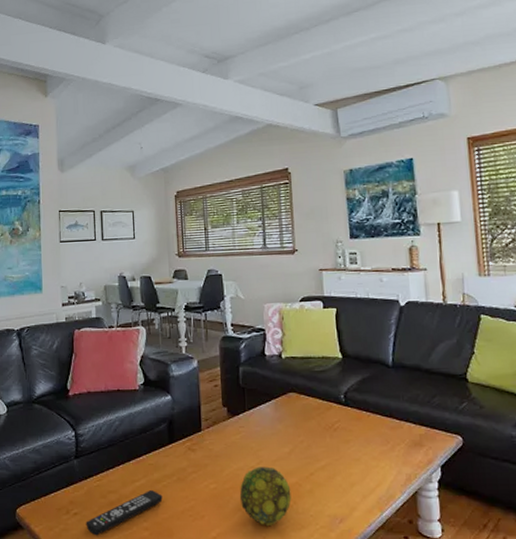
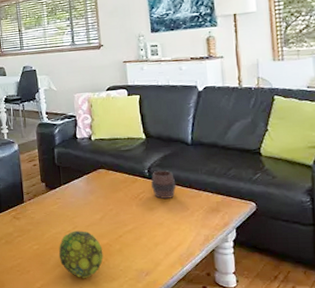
cup: none [347,396,376,429] -> present [151,170,177,199]

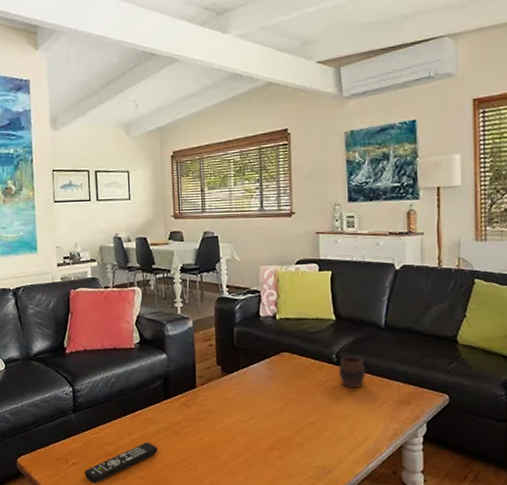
decorative ball: present [58,231,104,279] -> none [232,421,282,476]

